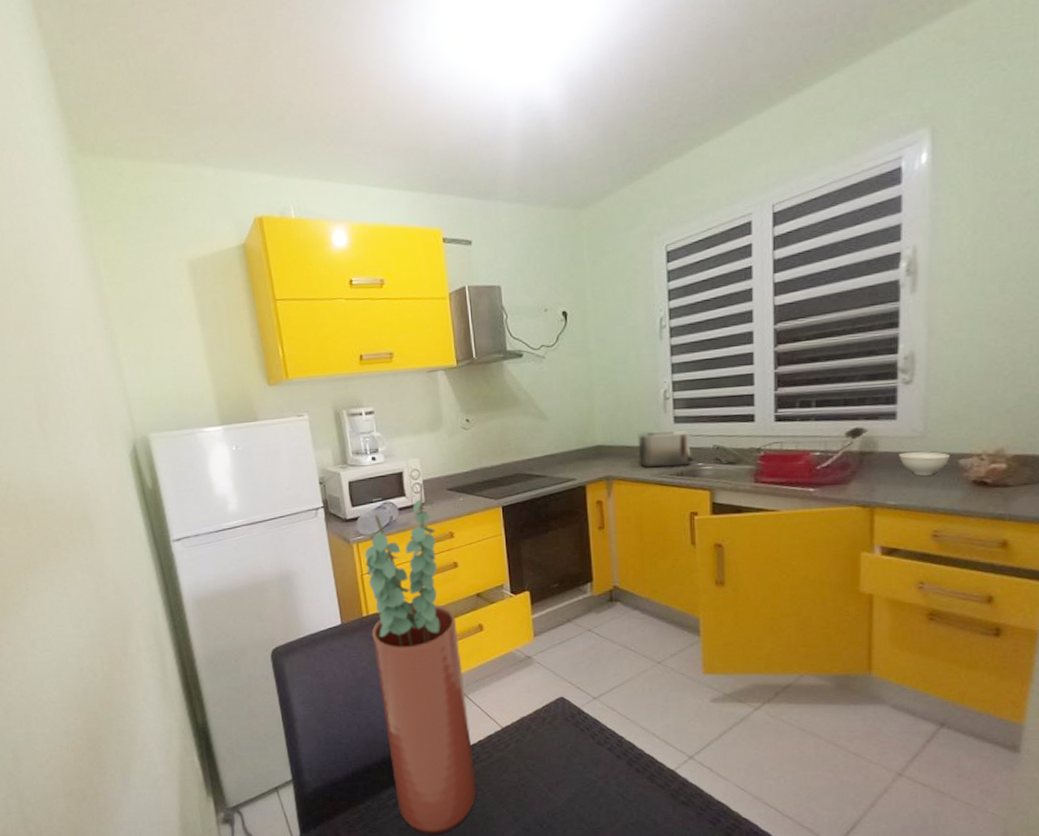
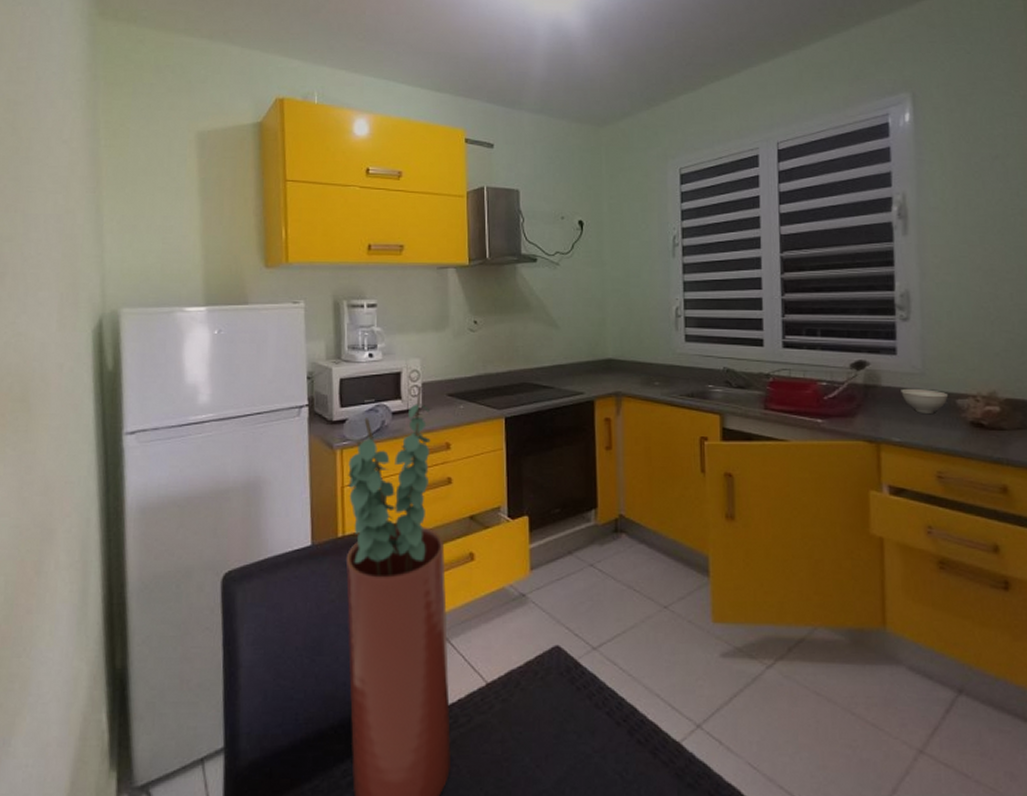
toaster: present [637,429,693,468] -> none [649,348,703,388]

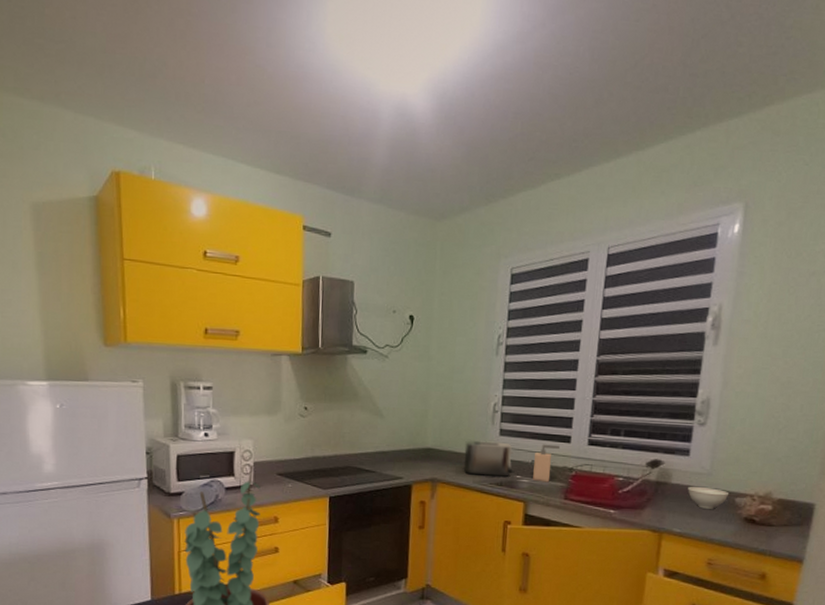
toaster: none [649,348,703,388] -> present [463,440,514,478]
soap dispenser: none [726,349,753,391] -> present [533,444,561,483]

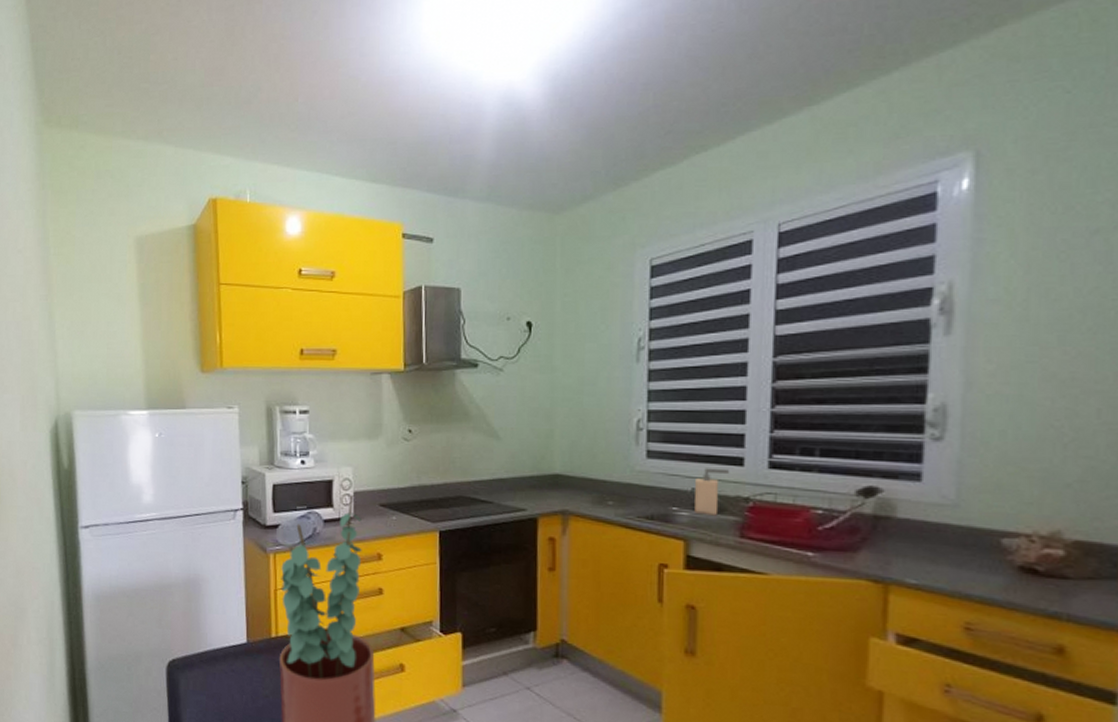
toaster: present [463,440,514,478] -> none [601,464,667,510]
bowl: present [688,486,729,510] -> none [923,521,991,555]

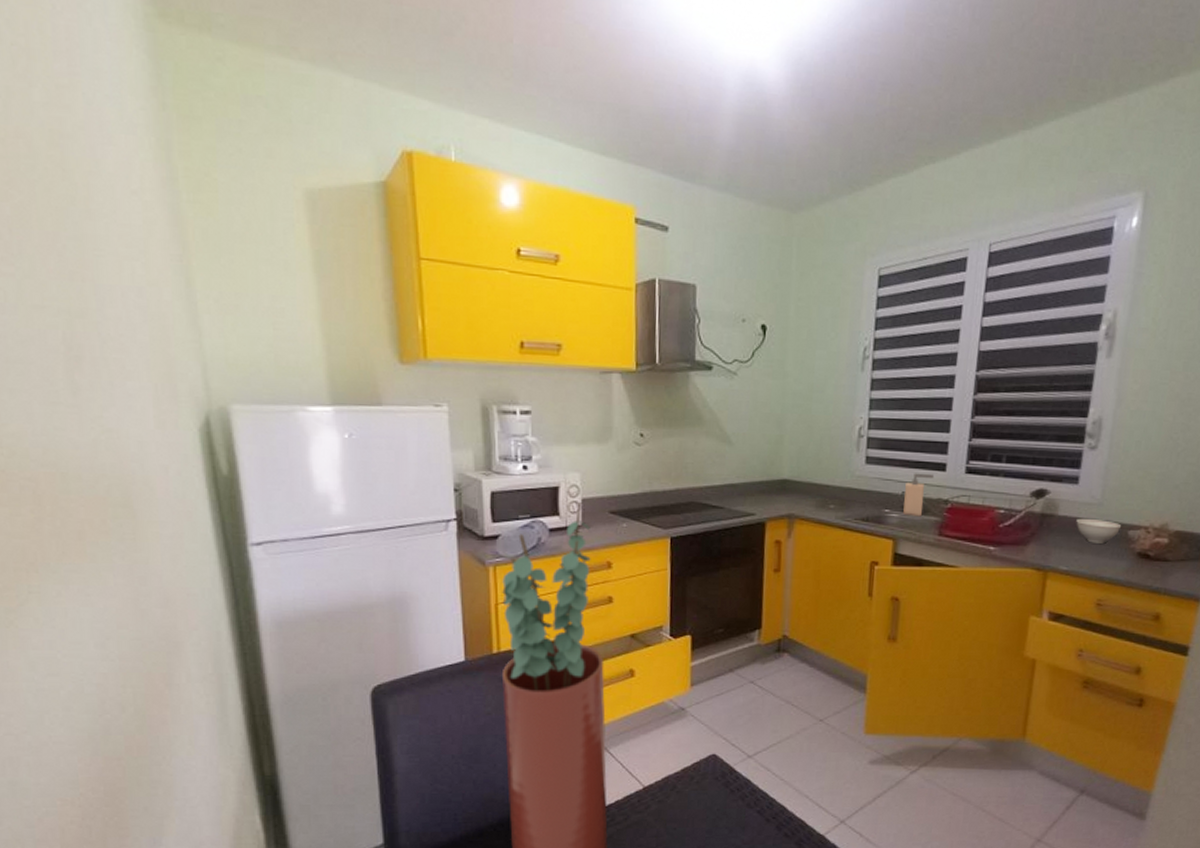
bowl: none [923,521,991,555] -> present [1076,518,1122,545]

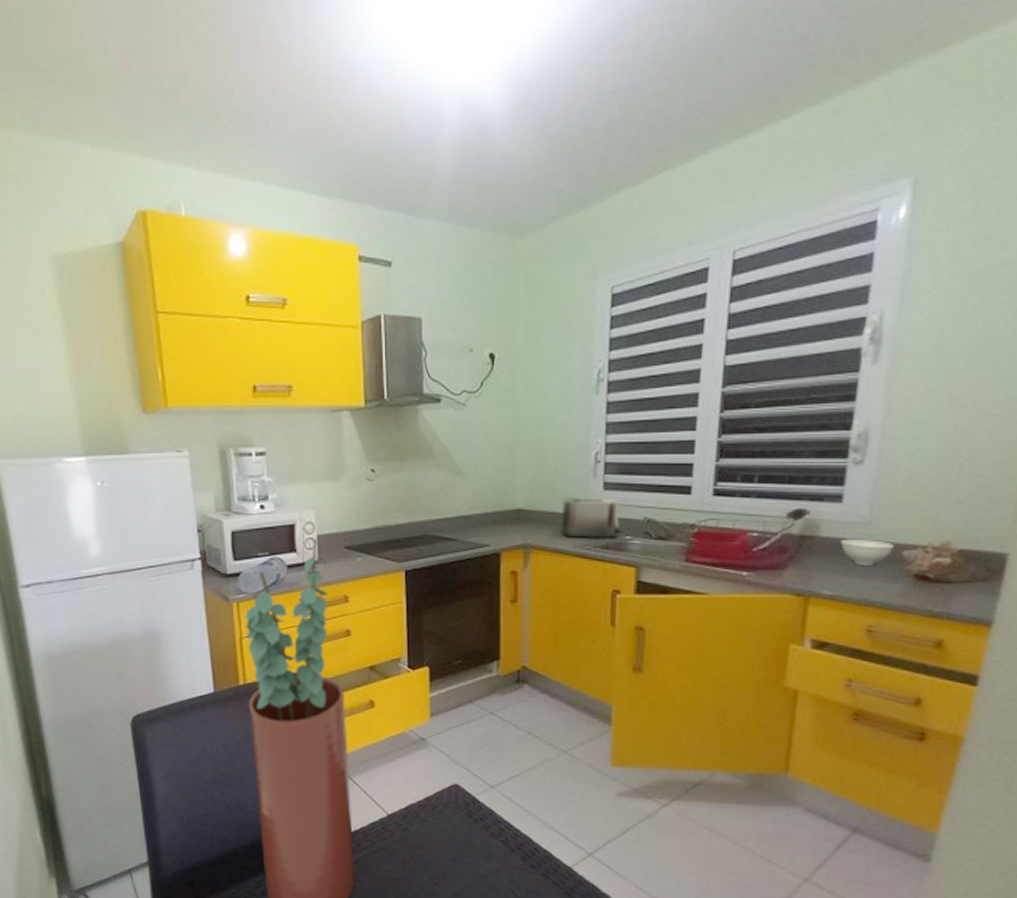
toaster: none [824,470,882,512] -> present [561,497,622,539]
soap dispenser: present [903,473,935,517] -> none [646,497,679,543]

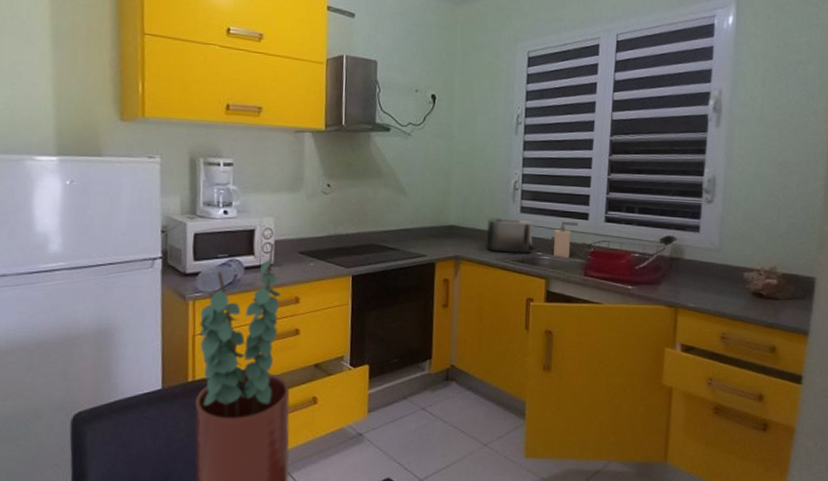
soap dispenser: none [646,497,679,543] -> present [553,221,579,259]
bowl: present [840,538,895,567] -> none [699,261,738,285]

